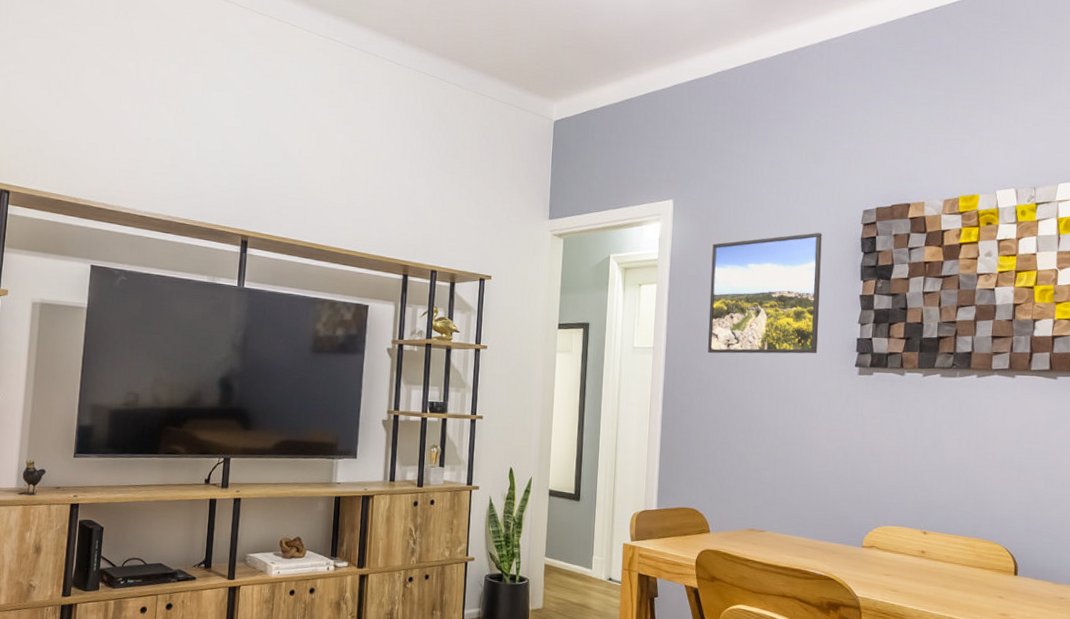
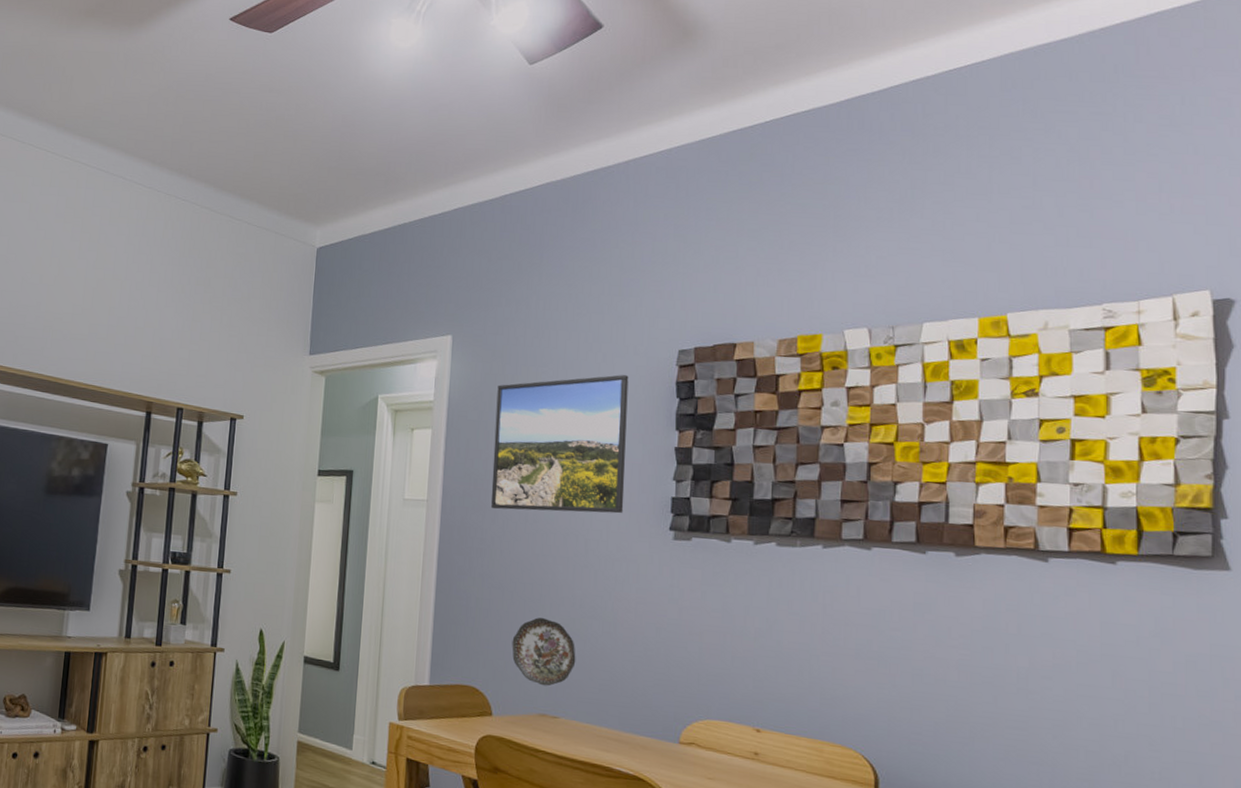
decorative plate: none [726,446,779,505] -> present [512,617,576,687]

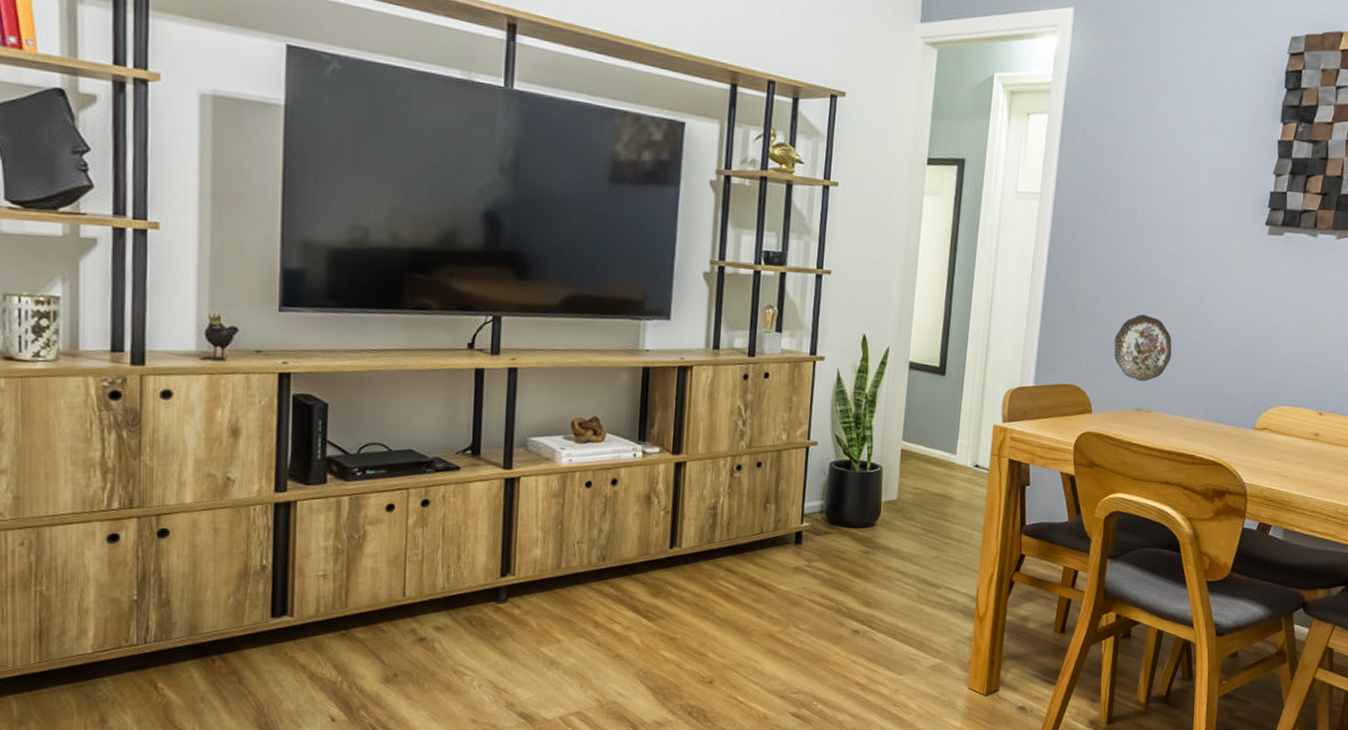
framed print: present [491,375,629,514] -> none [1103,61,1243,208]

